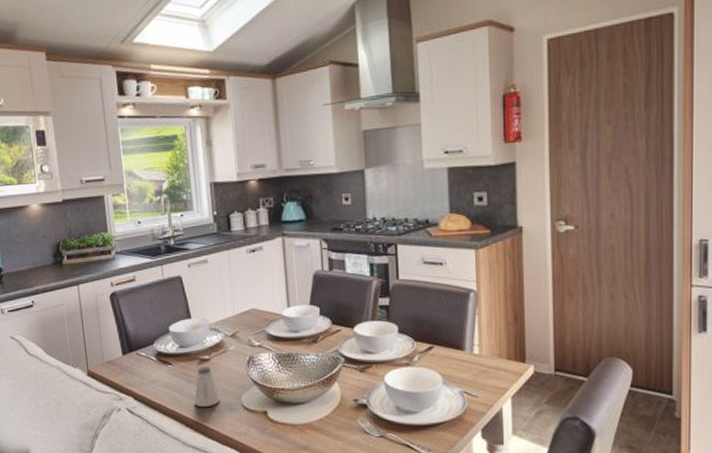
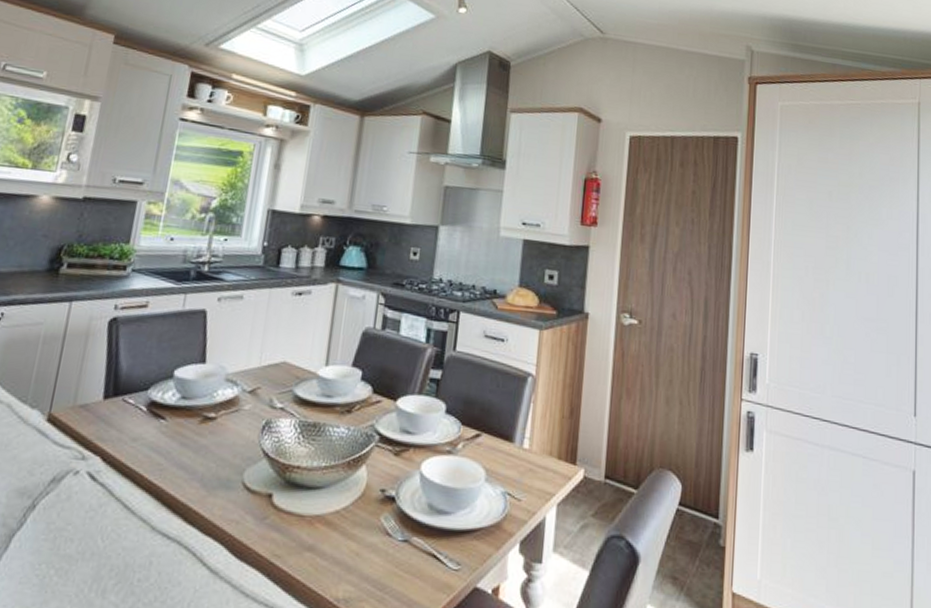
saltshaker: present [194,367,220,408] -> none [181,427,217,481]

